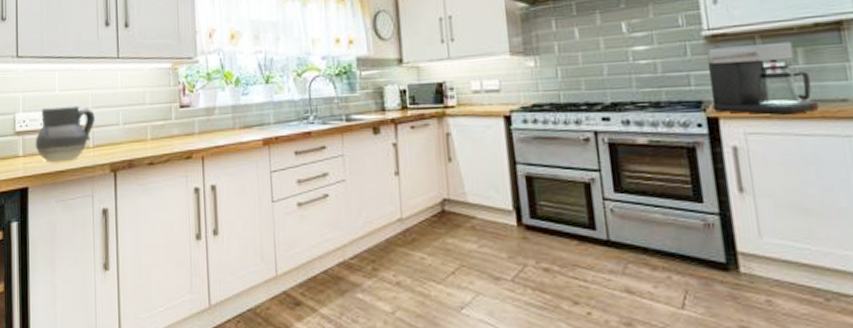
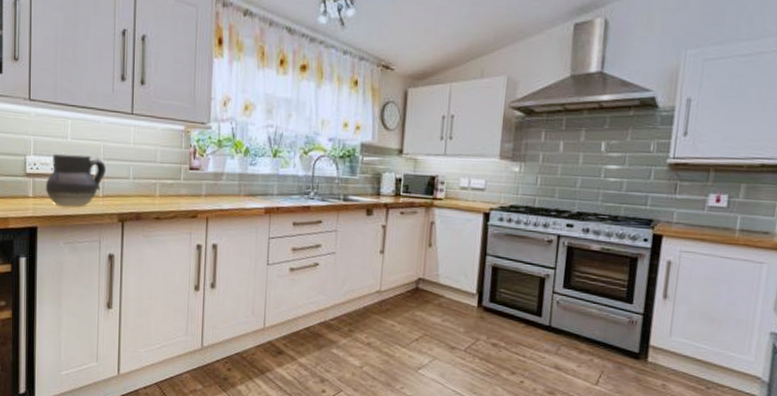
coffee maker: present [707,41,820,115] -> none [660,174,746,240]

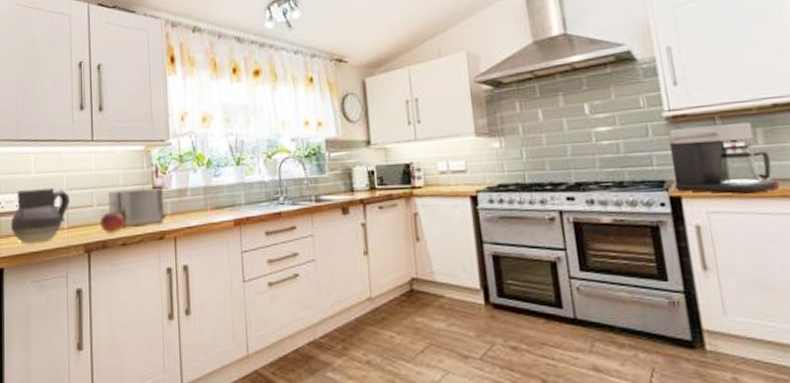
fruit: none [135,185,159,208] -> present [99,211,125,234]
toaster: none [144,166,200,204] -> present [108,188,165,228]
coffee maker: none [660,174,746,240] -> present [668,121,780,194]

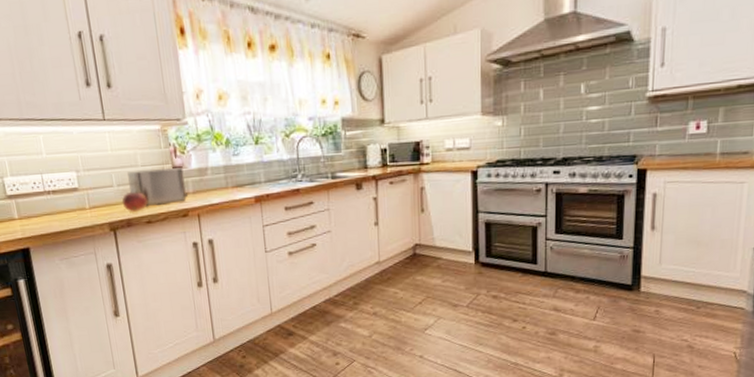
ceramic jug: present [10,187,70,244] -> none [29,168,88,224]
coffee maker: present [668,121,780,194] -> none [644,101,726,166]

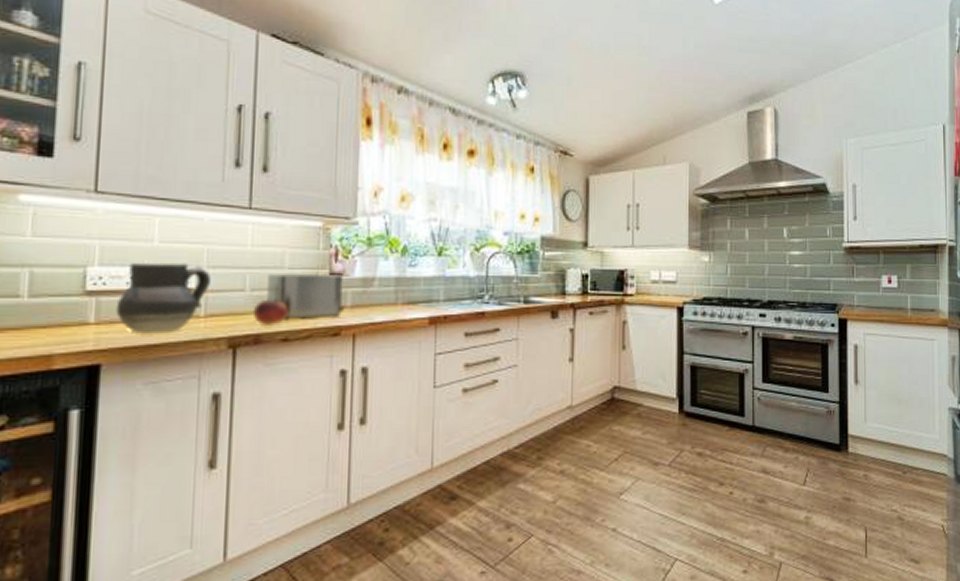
ceramic jug: none [29,168,88,224] -> present [115,262,211,334]

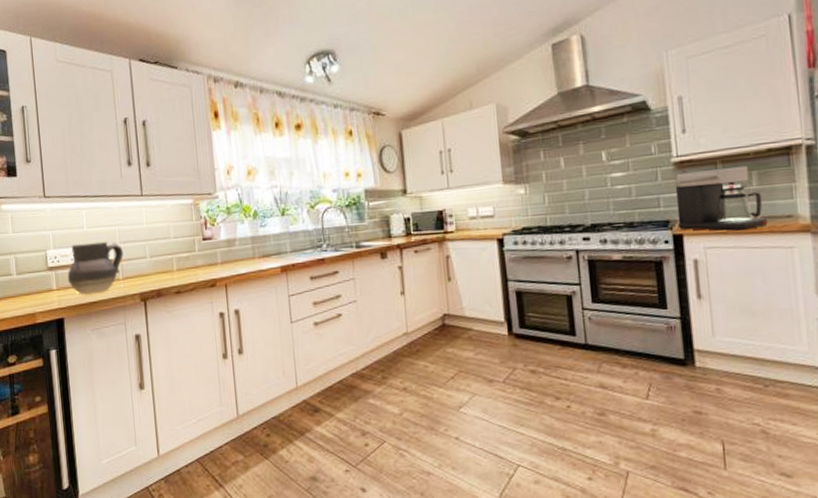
fruit: present [252,299,288,327] -> none [153,262,178,283]
toaster: present [265,274,344,320] -> none [160,239,216,278]
coffee maker: none [844,257,916,320] -> present [675,165,768,231]

